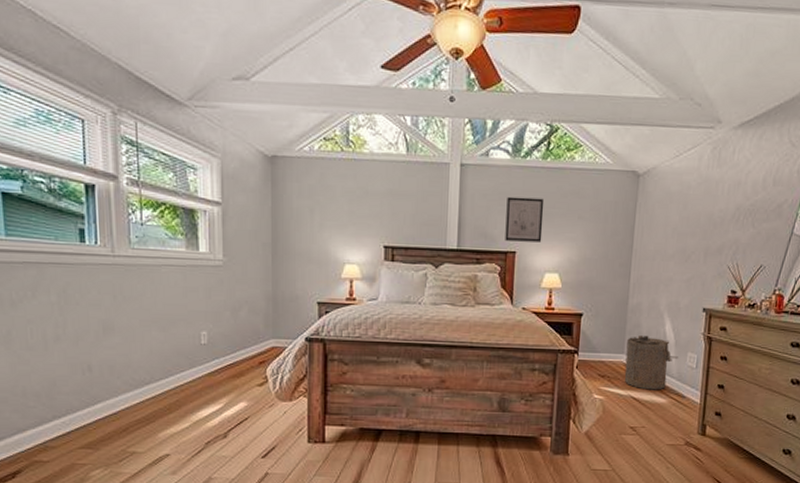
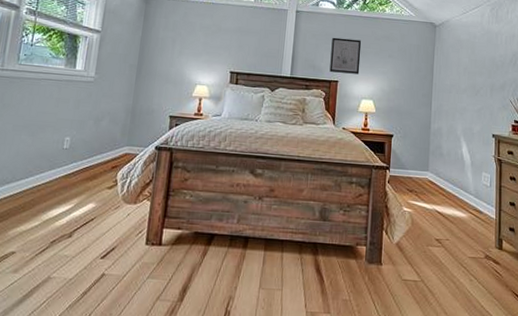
laundry hamper: present [624,335,678,390] -> none [429,155,474,206]

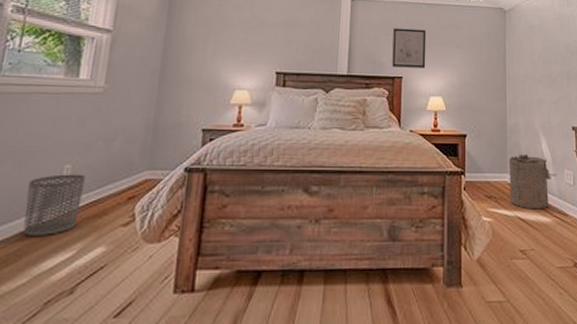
waste bin: none [35,144,80,191] -> present [23,174,85,236]
laundry hamper: none [429,155,474,206] -> present [509,154,556,210]

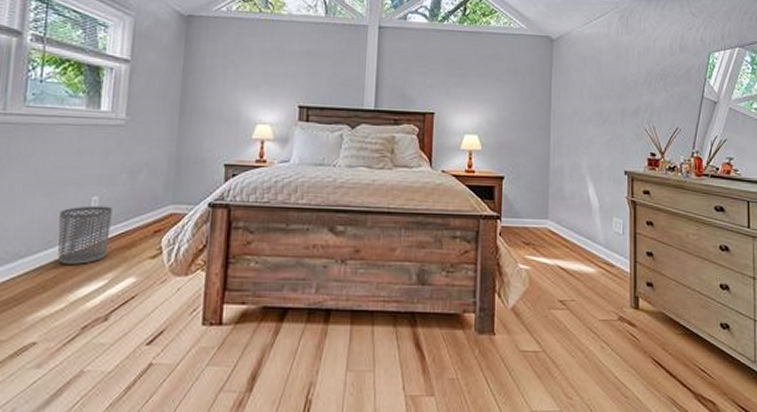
wall art: present [392,28,427,68] -> none [423,58,462,104]
laundry hamper: present [509,154,556,210] -> none [550,199,604,259]

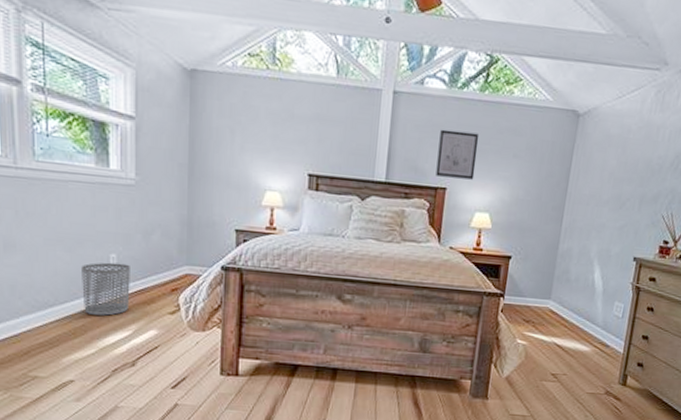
wall art: none [423,58,462,104] -> present [436,129,480,180]

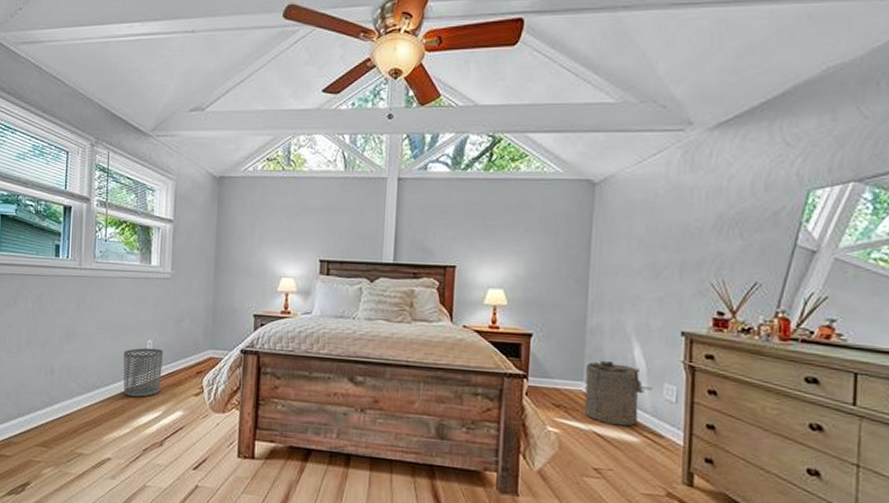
wall art: present [436,129,480,180] -> none [444,209,487,256]
laundry hamper: none [549,281,605,338] -> present [584,360,652,427]

